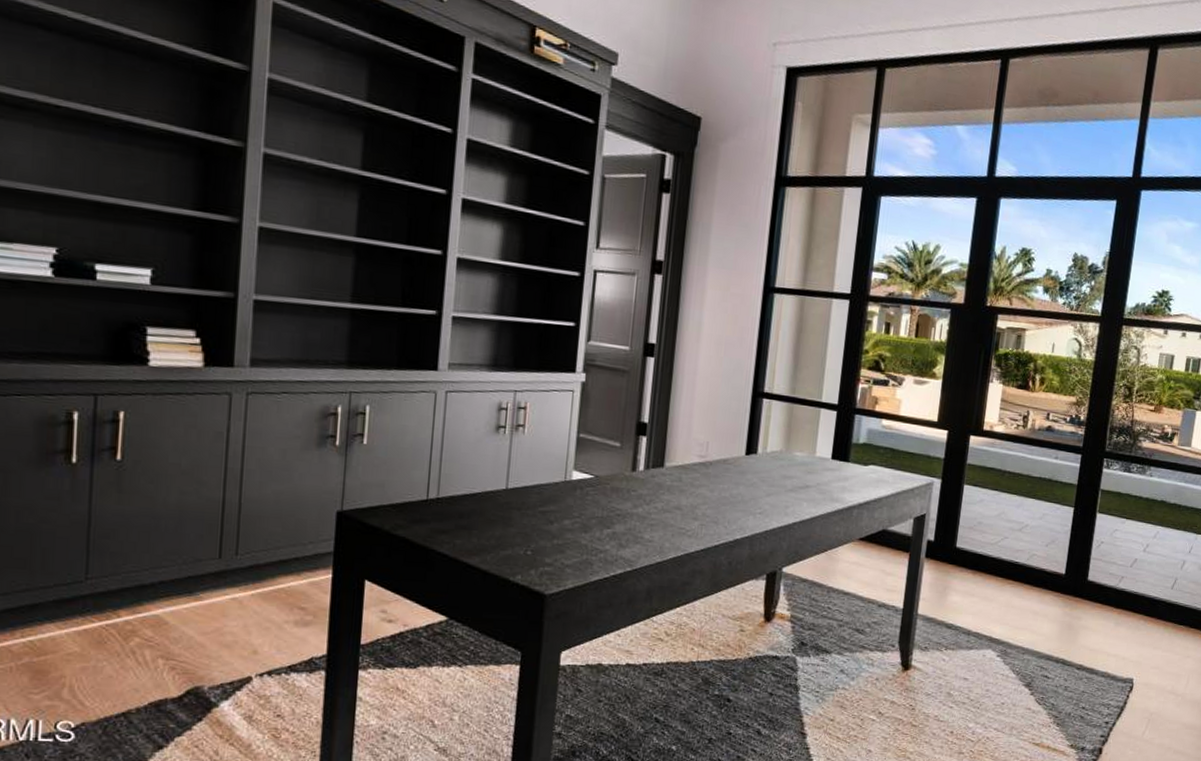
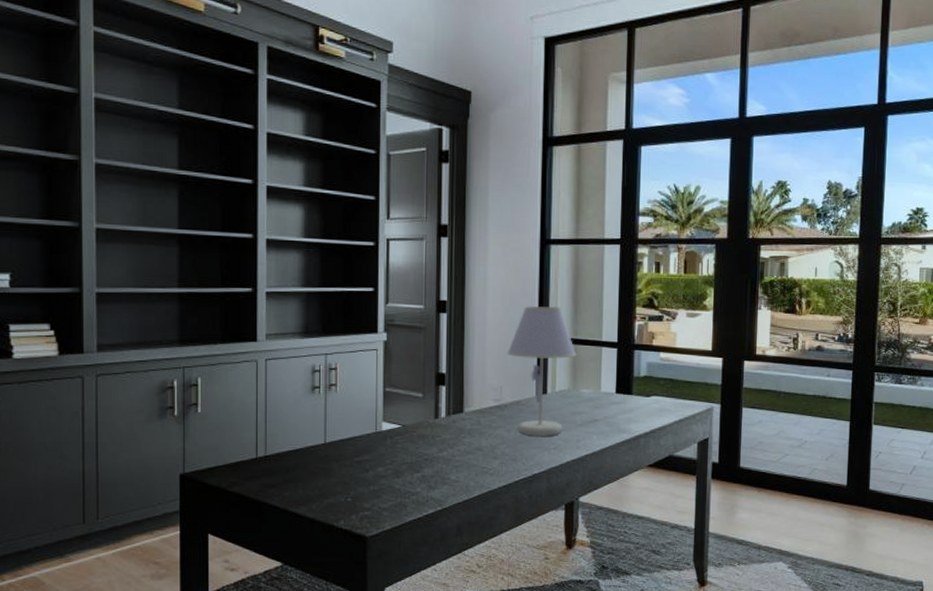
table lamp: none [717,357,793,500] -> present [506,305,577,436]

